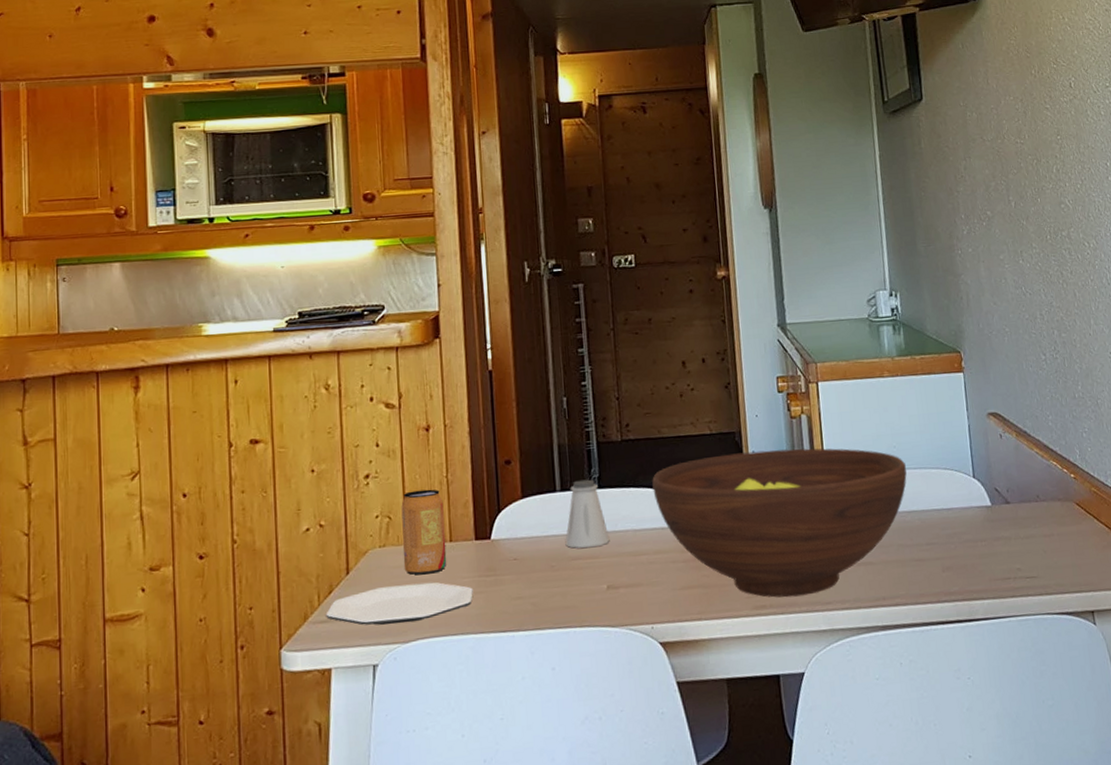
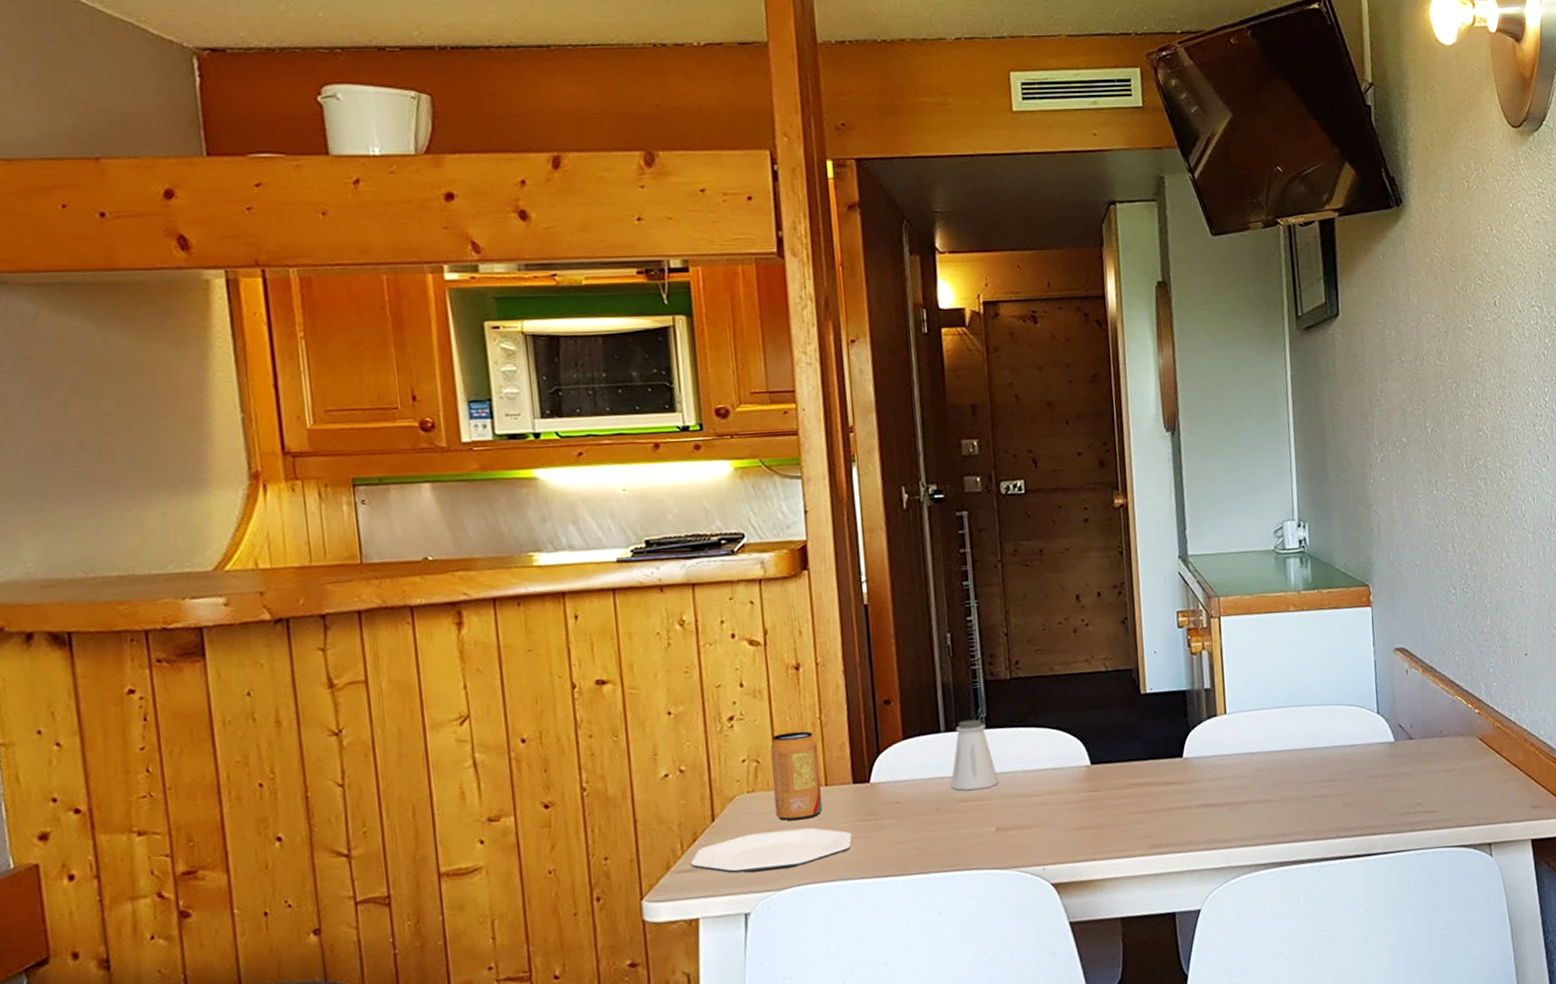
fruit bowl: present [652,448,907,598] -> none [1043,685,1310,837]

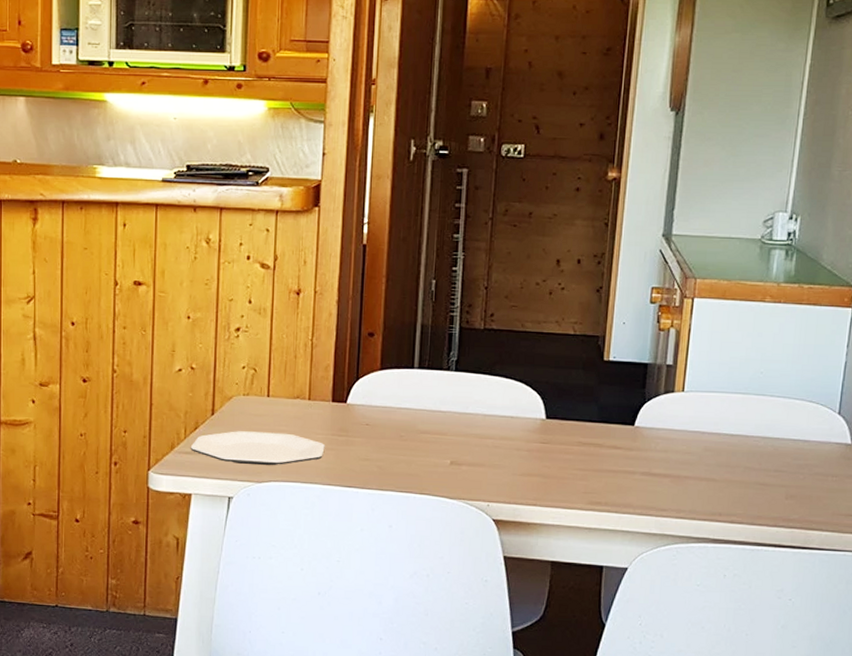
beverage can: present [770,731,823,821] -> none [264,348,306,426]
saltshaker: present [950,719,999,791] -> none [416,361,460,425]

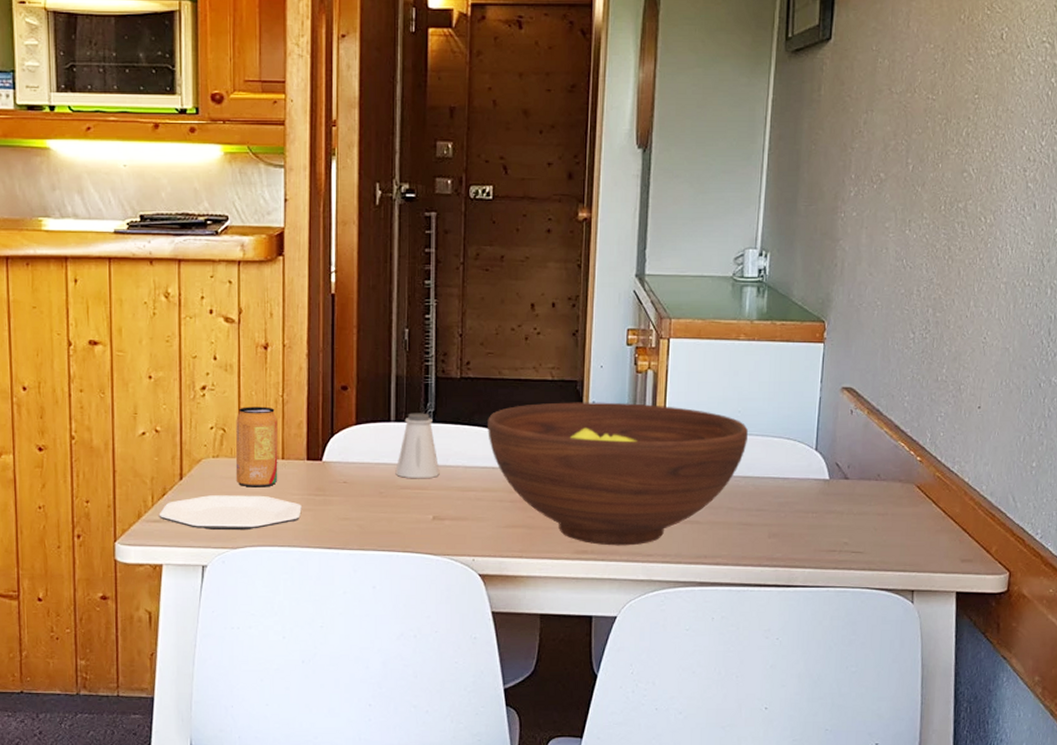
beverage can: none [264,348,306,426] -> present [235,406,278,488]
saltshaker: none [416,361,460,425] -> present [395,413,440,479]
fruit bowl: none [508,356,769,500] -> present [488,402,748,546]

